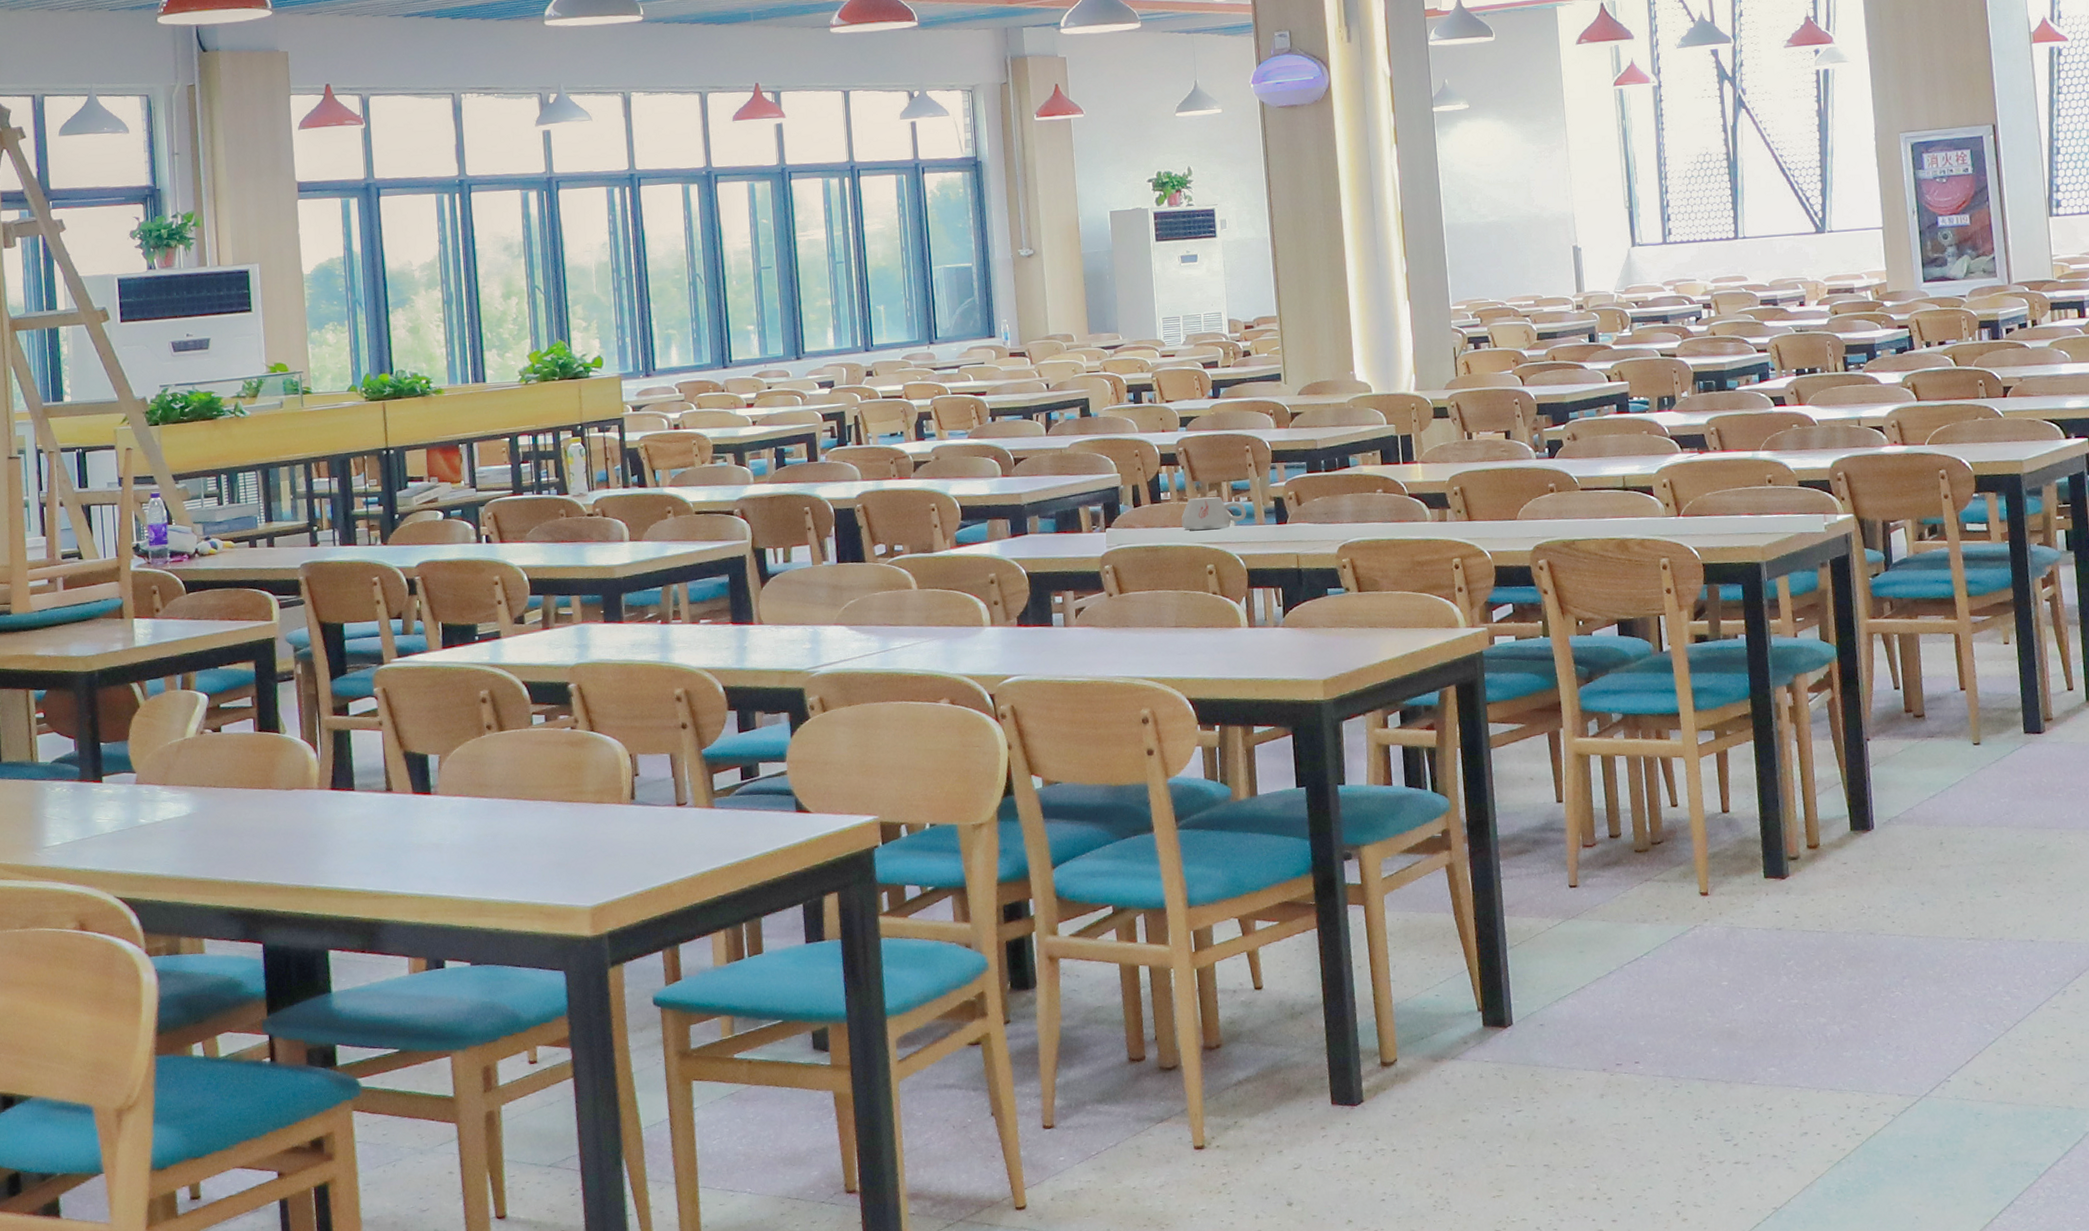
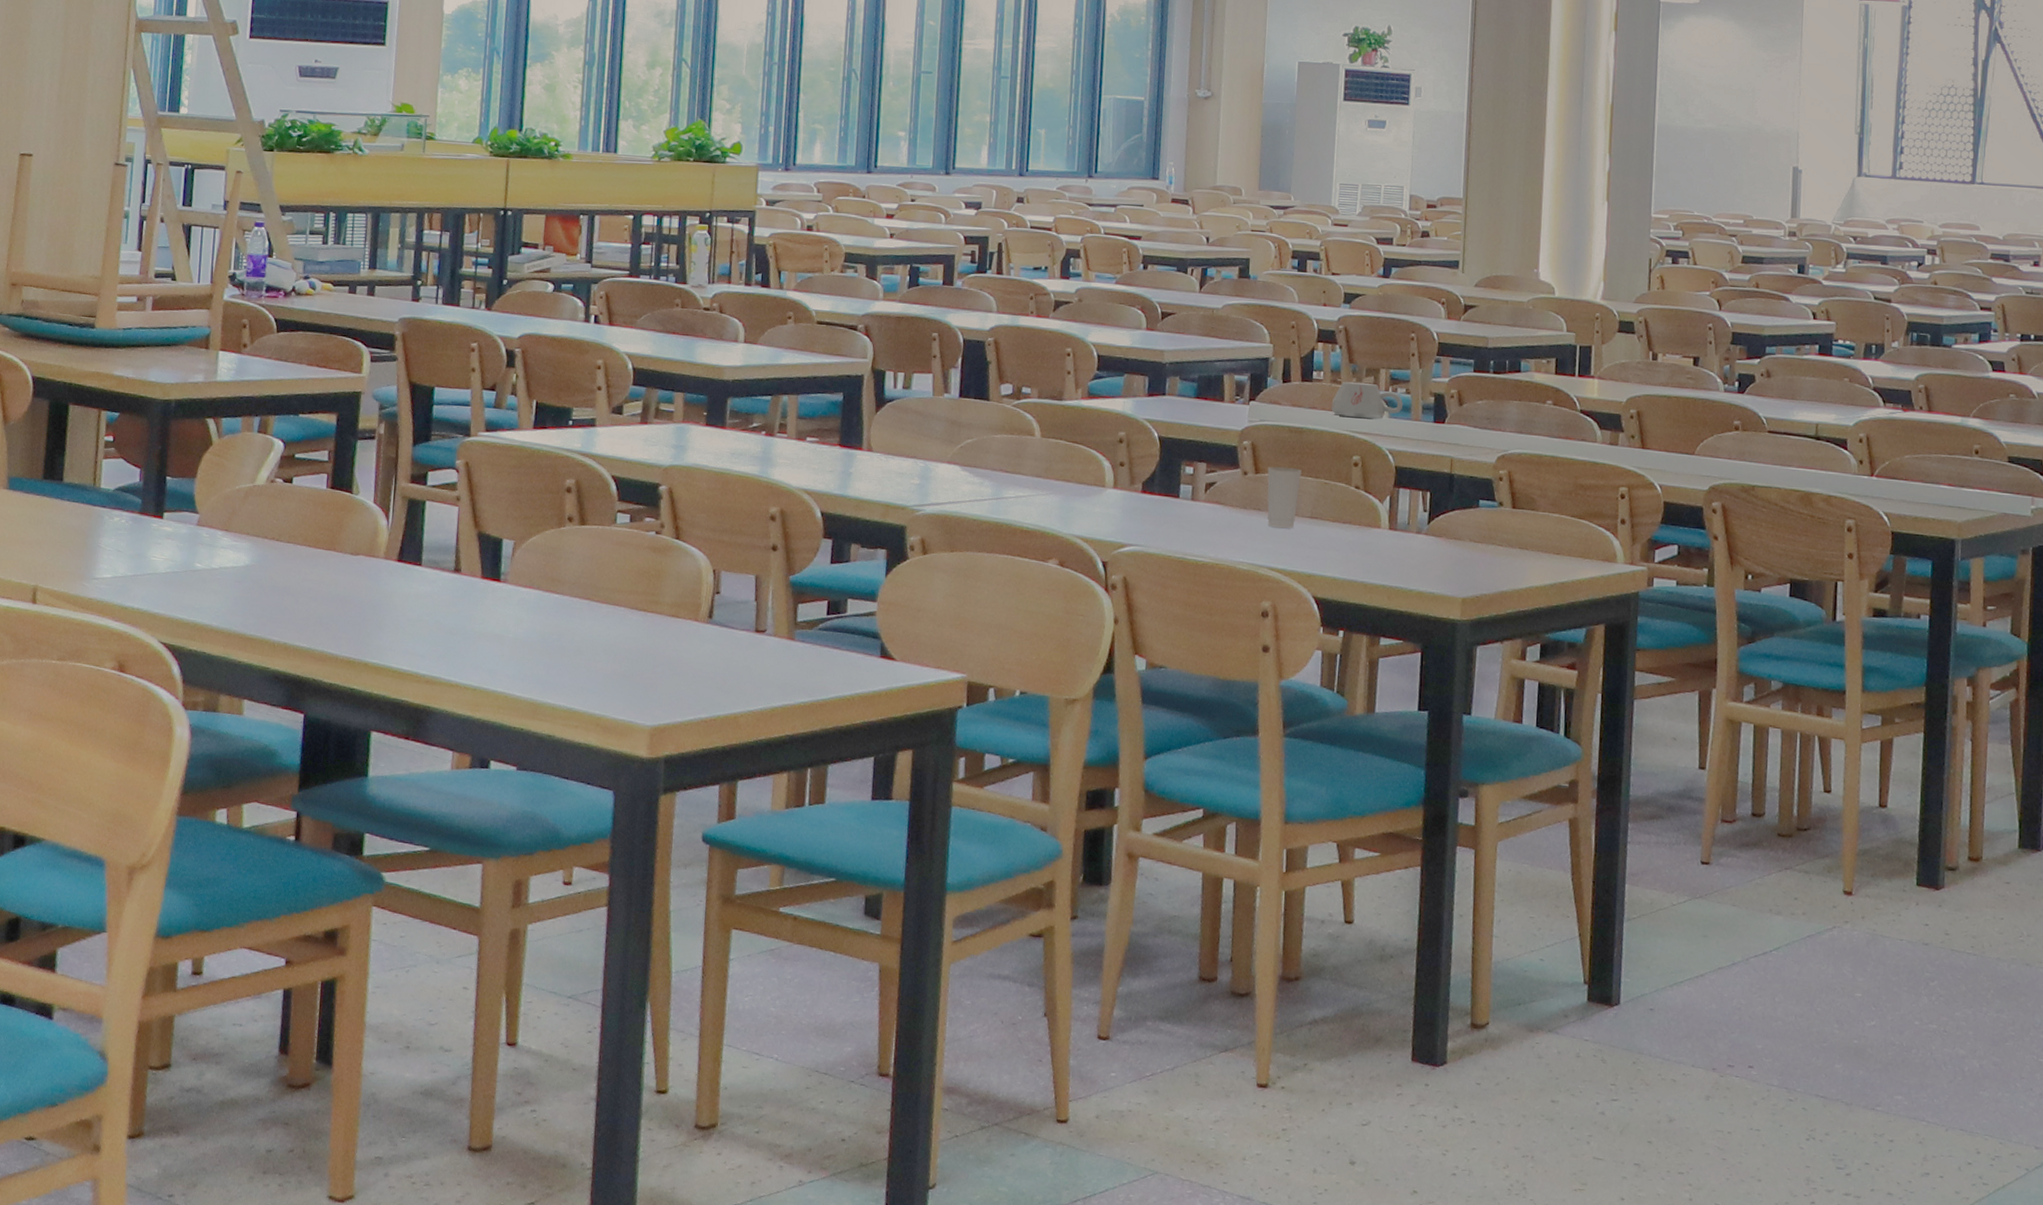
cup: none [1131,583,1163,641] -> present [1267,466,1301,529]

